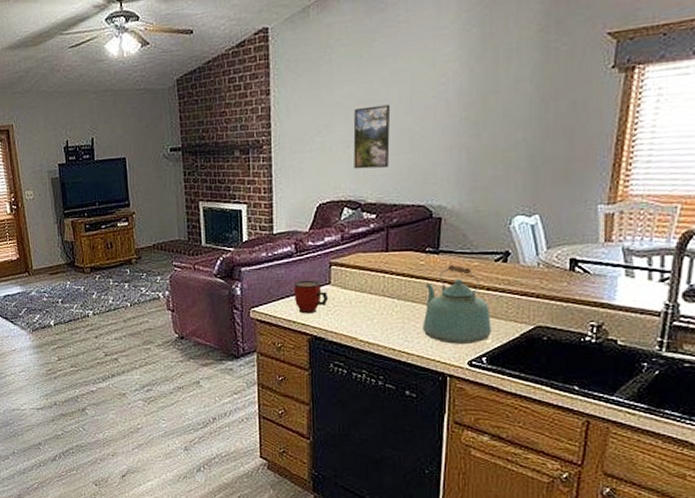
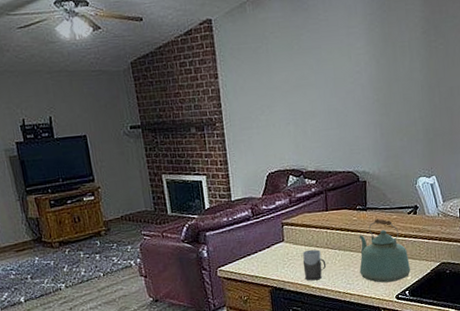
mug: present [293,280,329,314] -> none [253,239,284,269]
mug: none [351,296,380,333] -> present [302,249,327,281]
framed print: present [353,104,391,170] -> none [290,88,322,143]

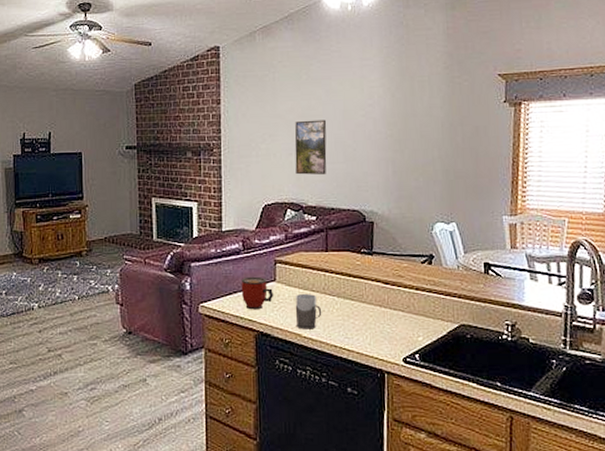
mug: none [253,239,284,269] -> present [241,276,274,310]
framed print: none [290,88,322,143] -> present [295,119,327,175]
kettle: present [359,218,410,283] -> none [361,264,422,341]

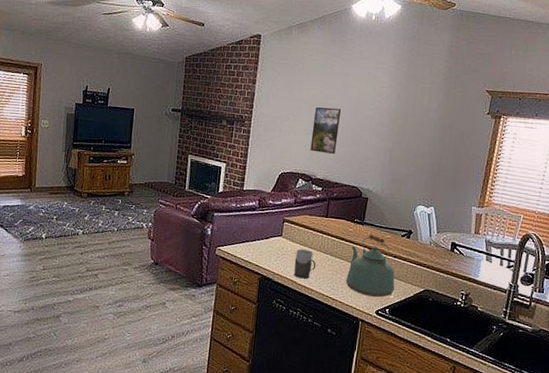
mug: present [241,276,274,310] -> none [252,230,279,258]
kettle: none [361,264,422,341] -> present [346,234,395,297]

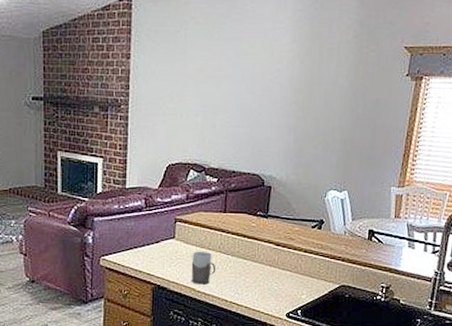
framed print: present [310,107,342,154] -> none [201,81,235,137]
kettle: present [346,234,395,297] -> none [251,227,307,298]

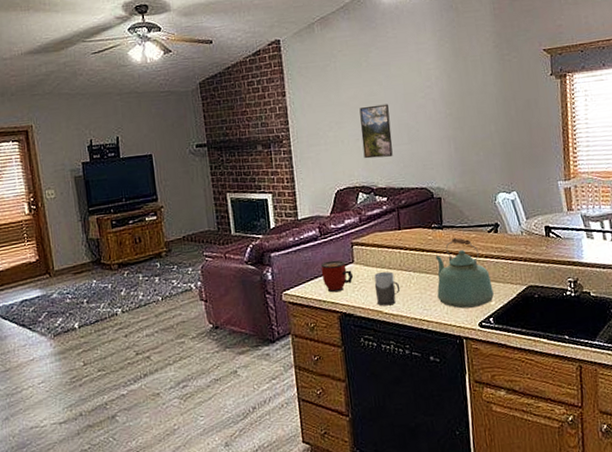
mug: none [141,233,173,265] -> present [321,260,354,293]
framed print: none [201,81,235,137] -> present [359,104,393,159]
kettle: none [251,227,307,298] -> present [435,237,494,309]

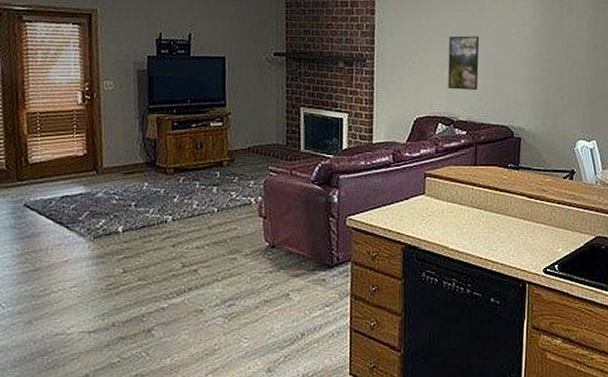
mug: present [321,260,354,293] -> none [390,189,423,223]
mug: present [374,271,401,306] -> none [443,206,469,242]
kettle: present [435,237,494,309] -> none [505,179,562,253]

